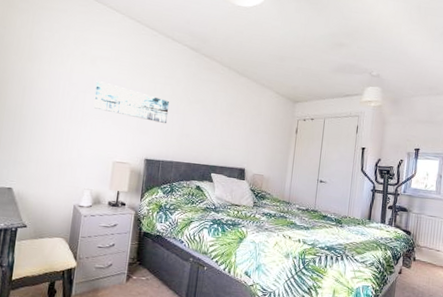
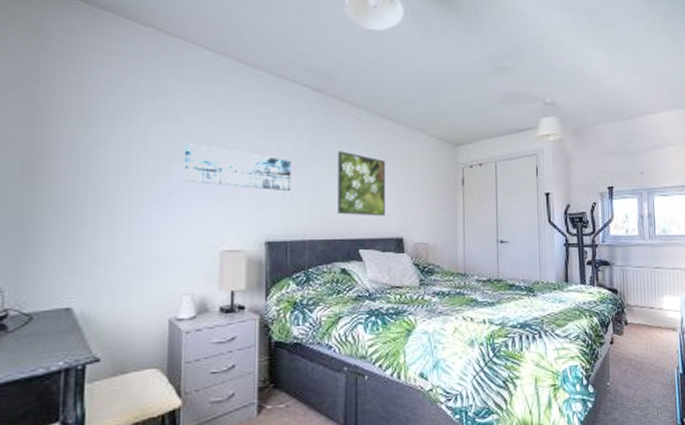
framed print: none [199,97,238,151] -> present [337,151,385,216]

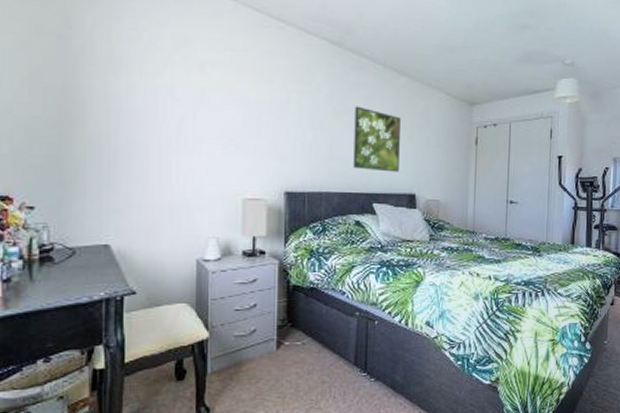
wall art: present [183,143,292,192] -> none [208,94,310,145]

